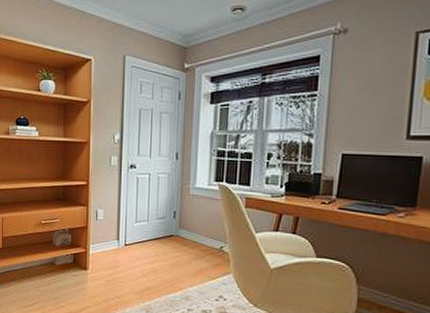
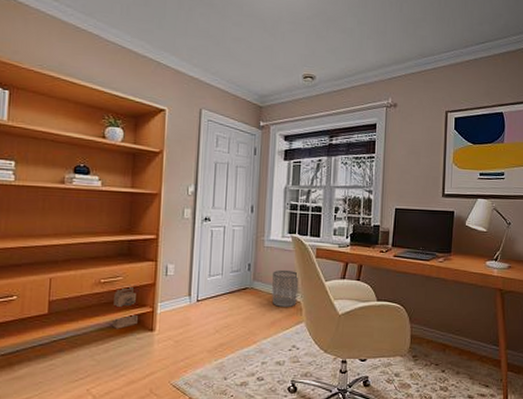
waste bin: none [198,218,227,257] -> present [272,269,299,307]

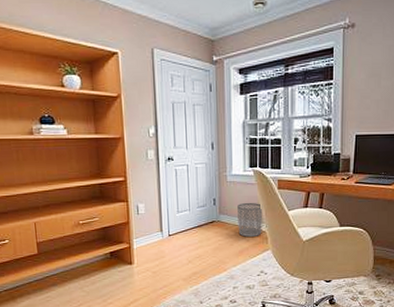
cardboard box: present [112,285,139,329] -> none [93,224,117,264]

